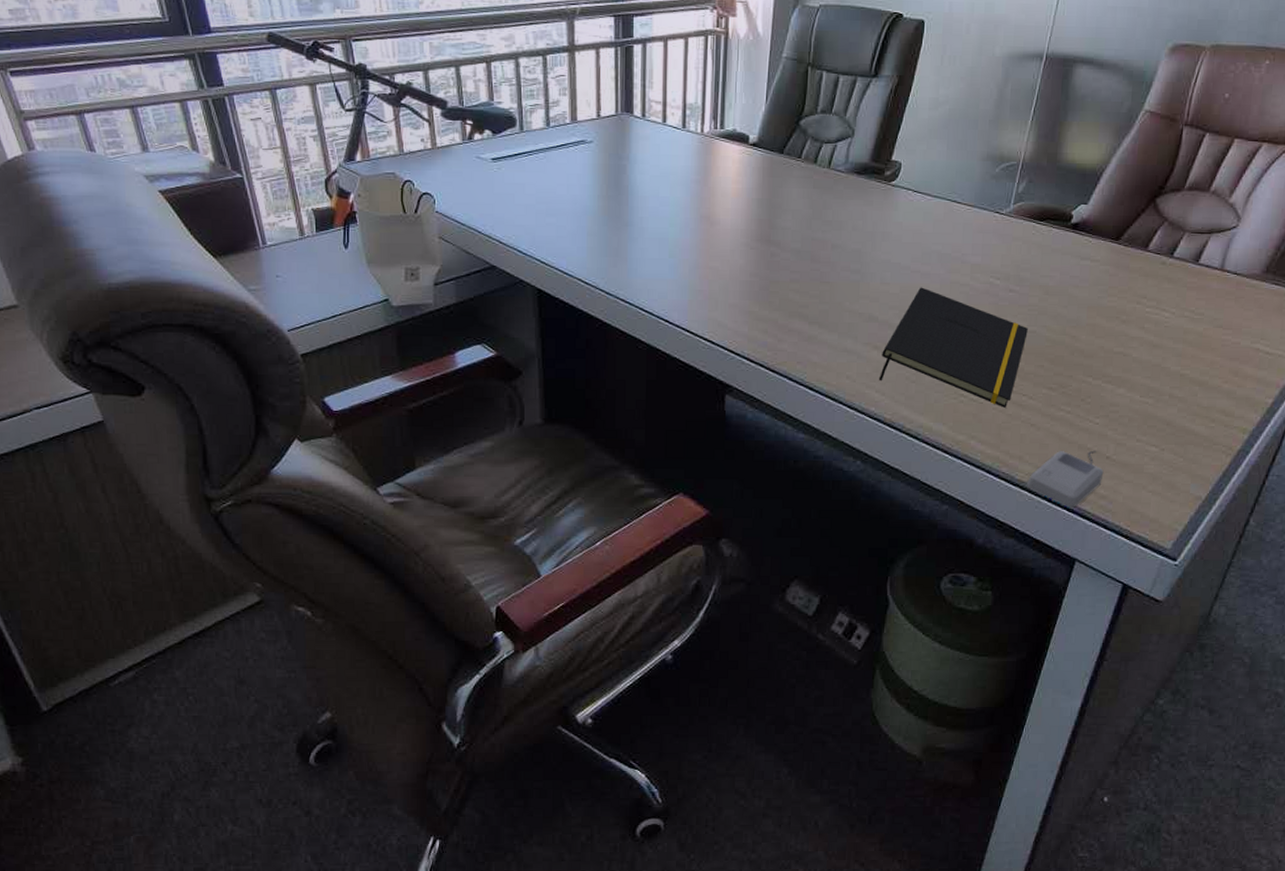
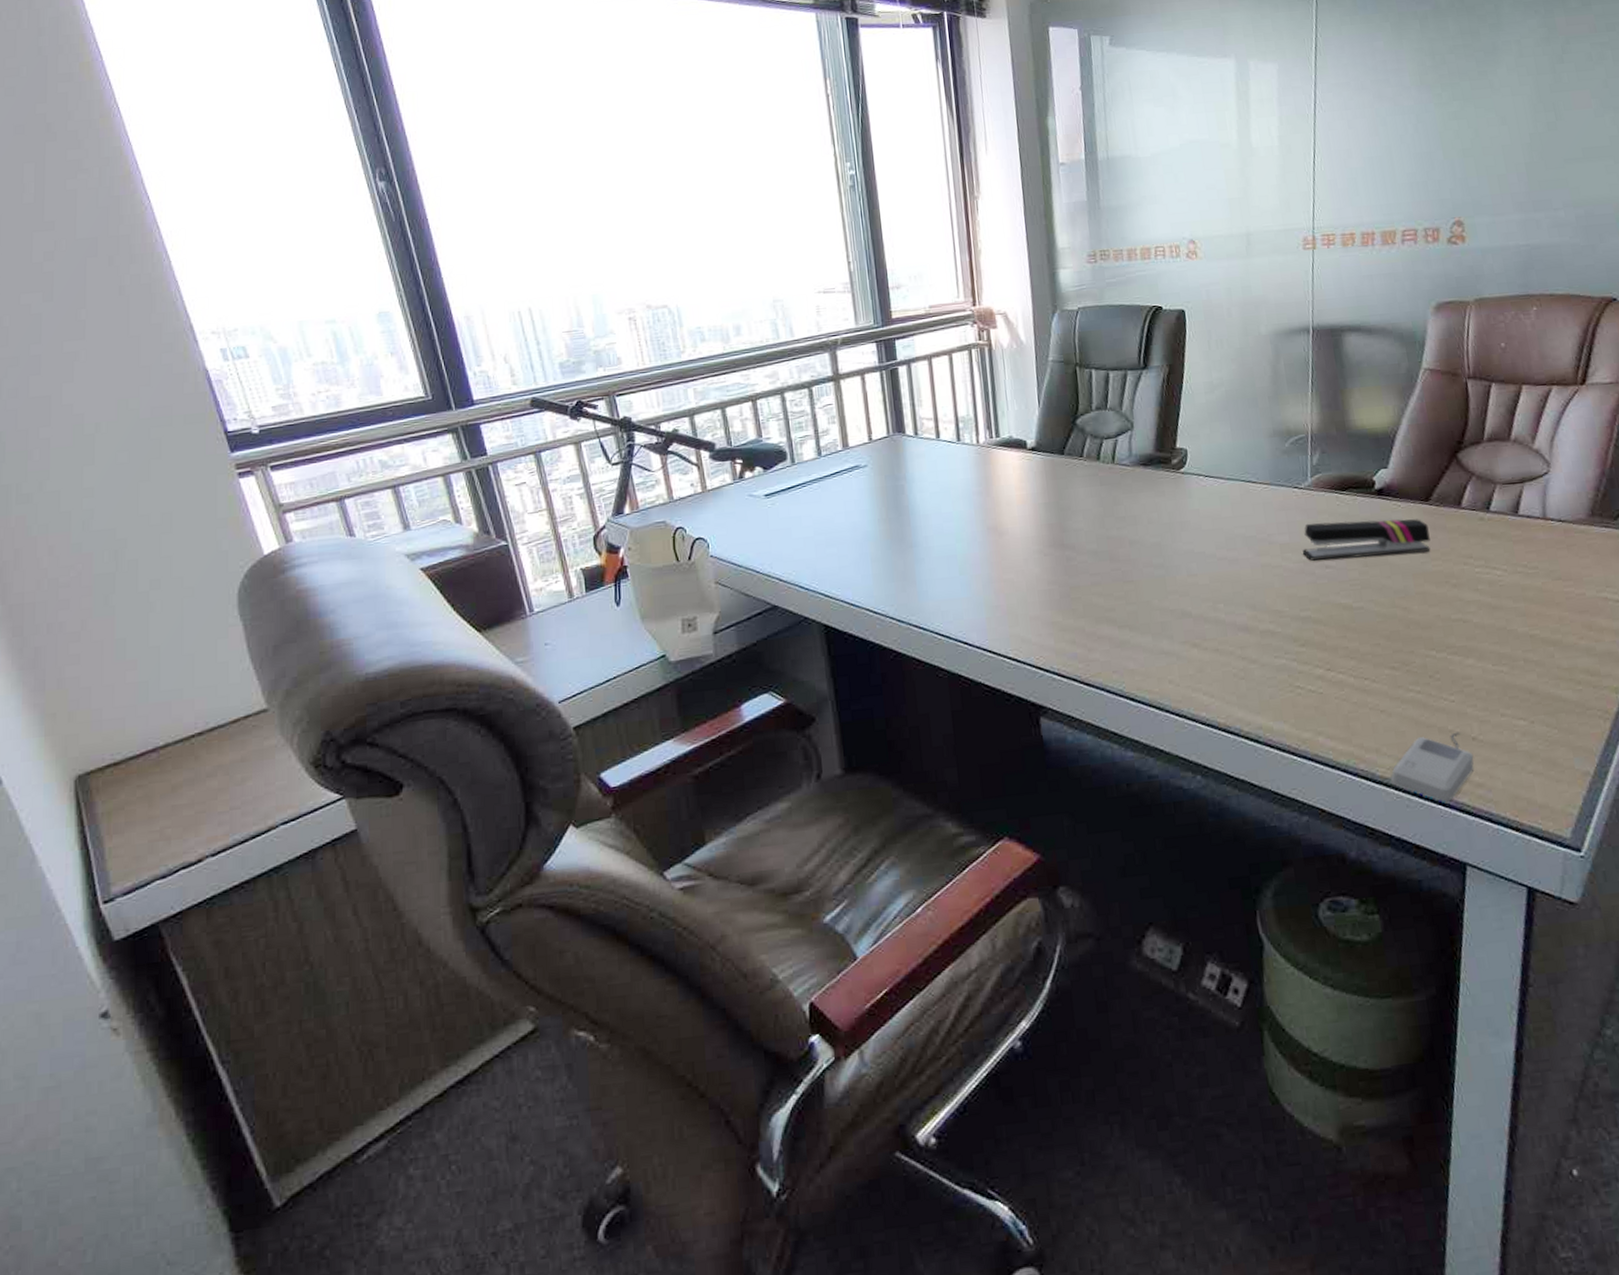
notepad: present [878,287,1028,408] -> none [1202,574,1355,696]
stapler: none [991,248,1112,289] -> present [1303,519,1431,561]

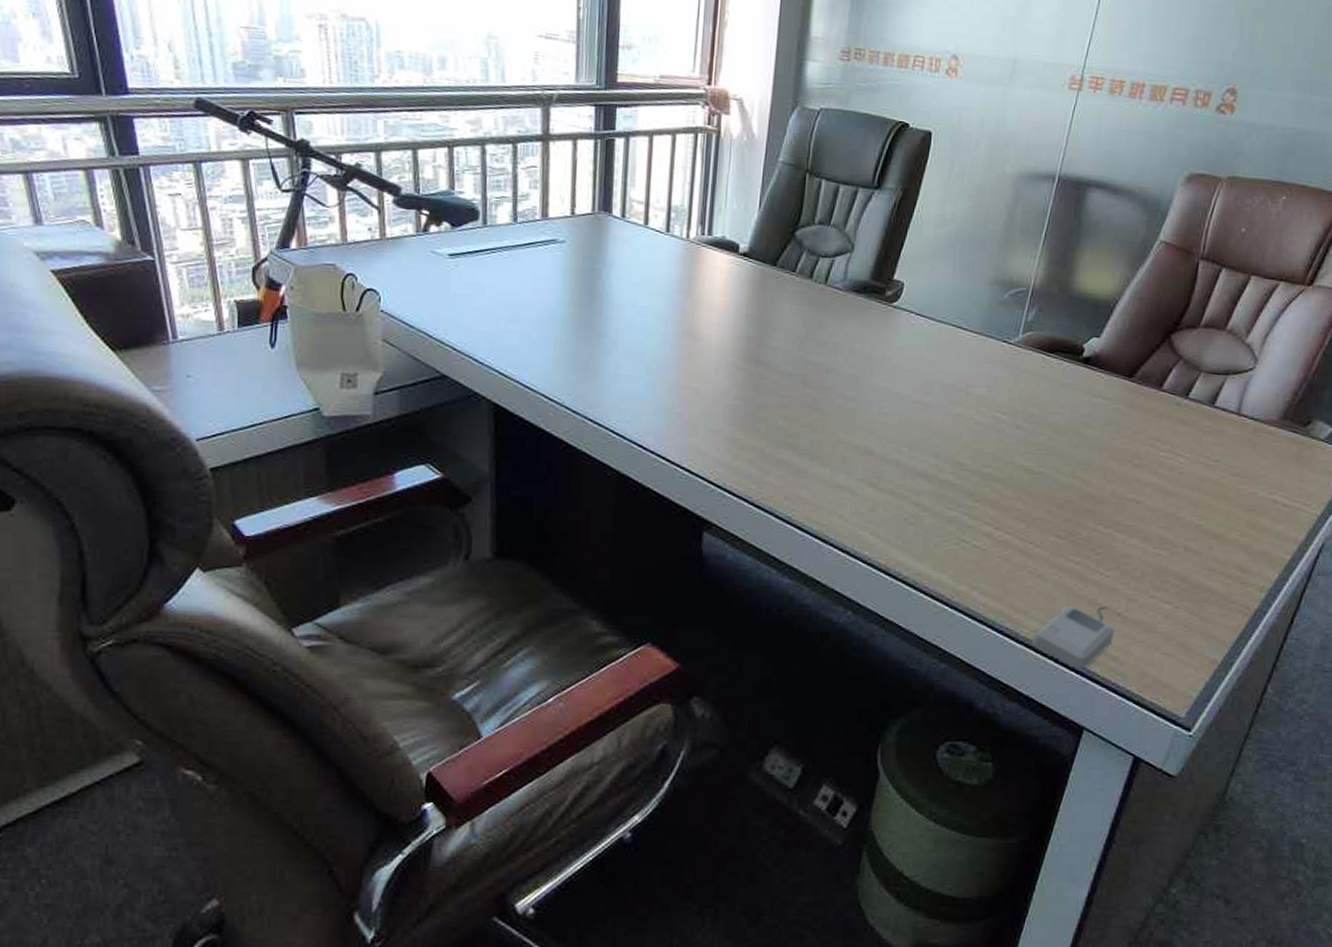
stapler: present [1303,519,1431,561] -> none [998,380,1125,429]

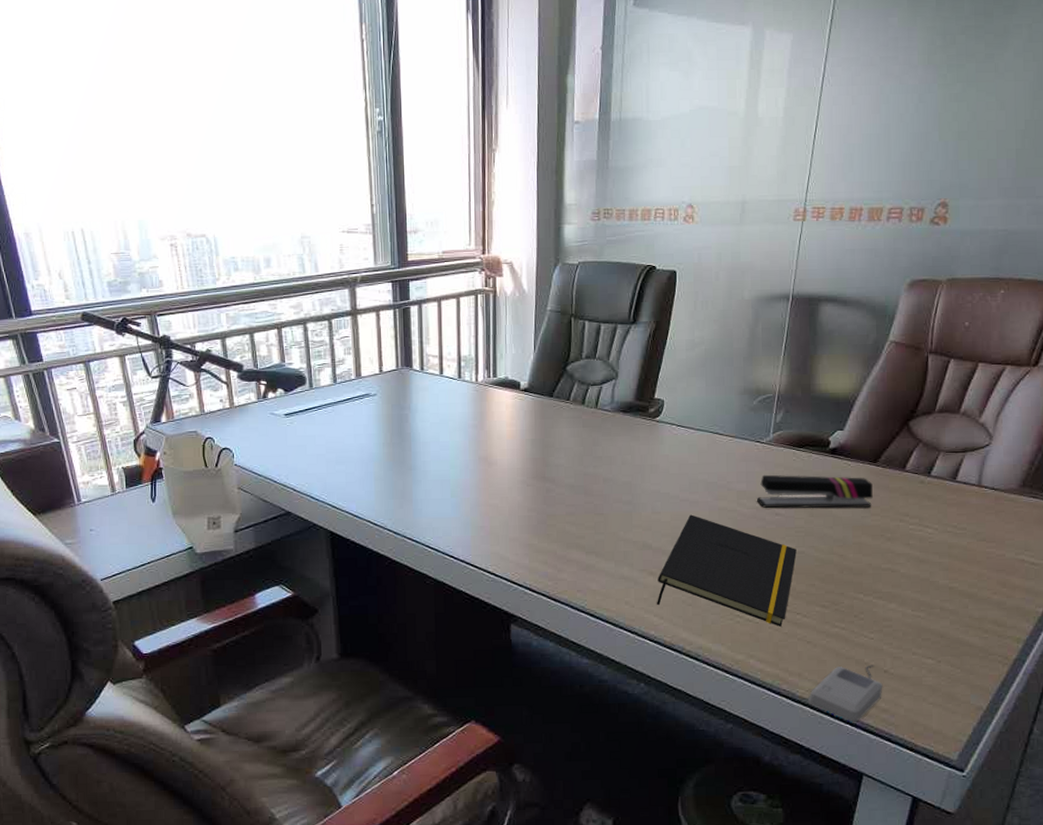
notepad: none [873,419,1036,556] -> present [656,514,797,627]
stapler: none [998,380,1125,429] -> present [757,474,873,509]

